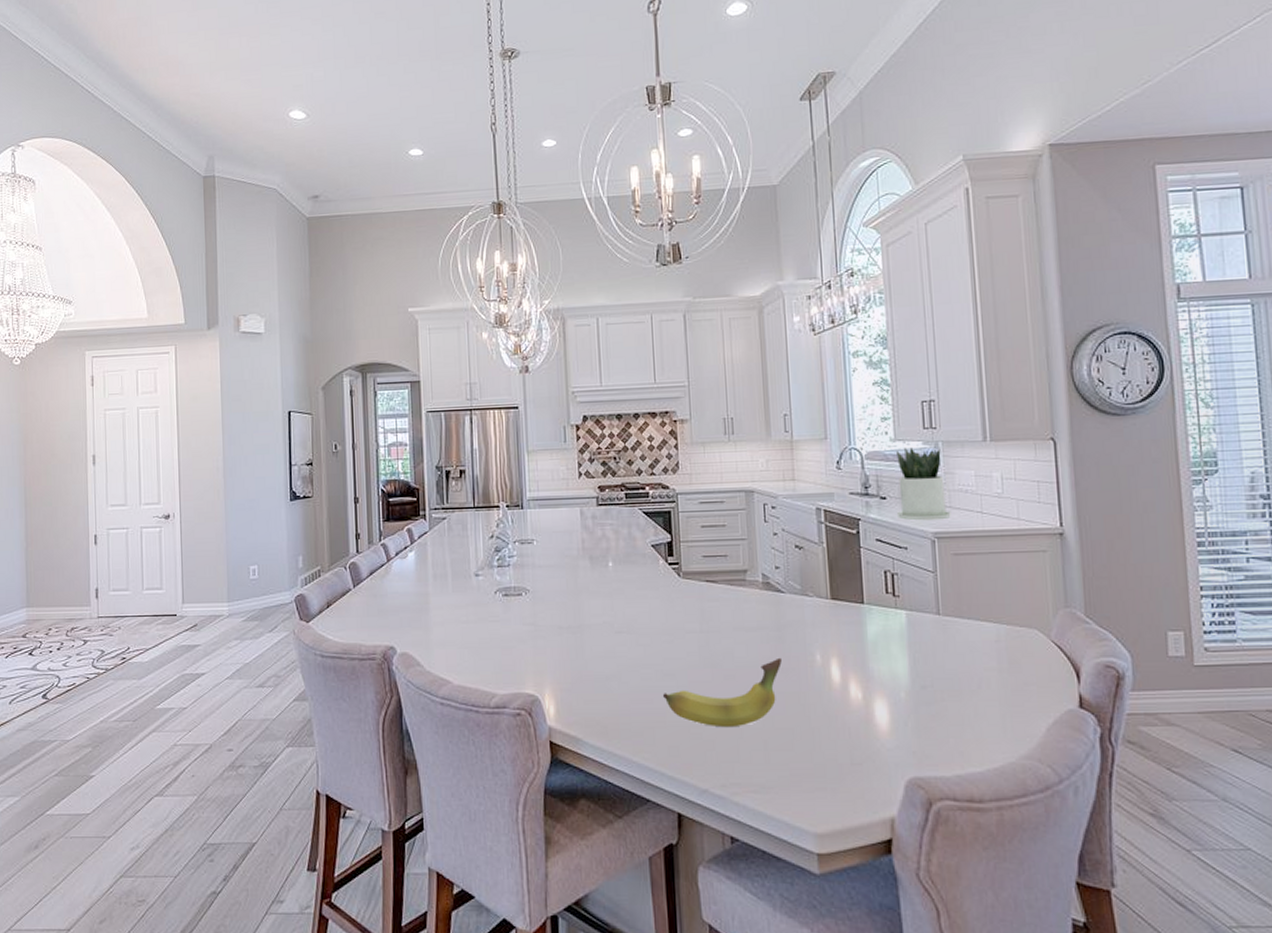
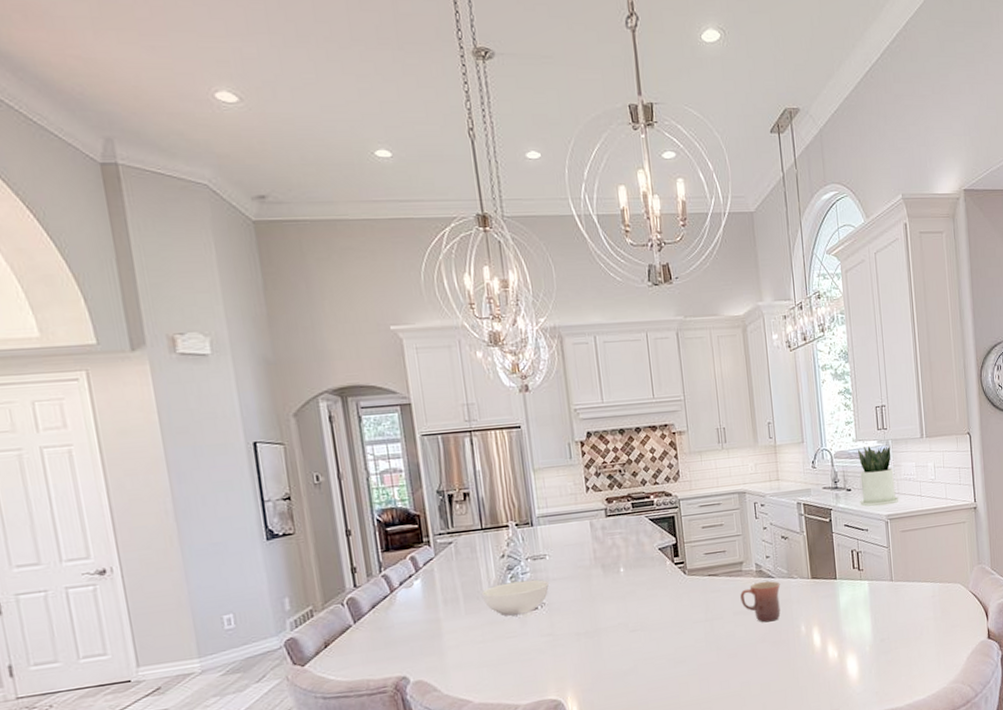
bowl: none [468,564,534,599] -> present [481,579,549,616]
fruit: present [662,657,782,728] -> none [675,633,774,700]
mug: none [742,595,792,644] -> present [740,581,781,623]

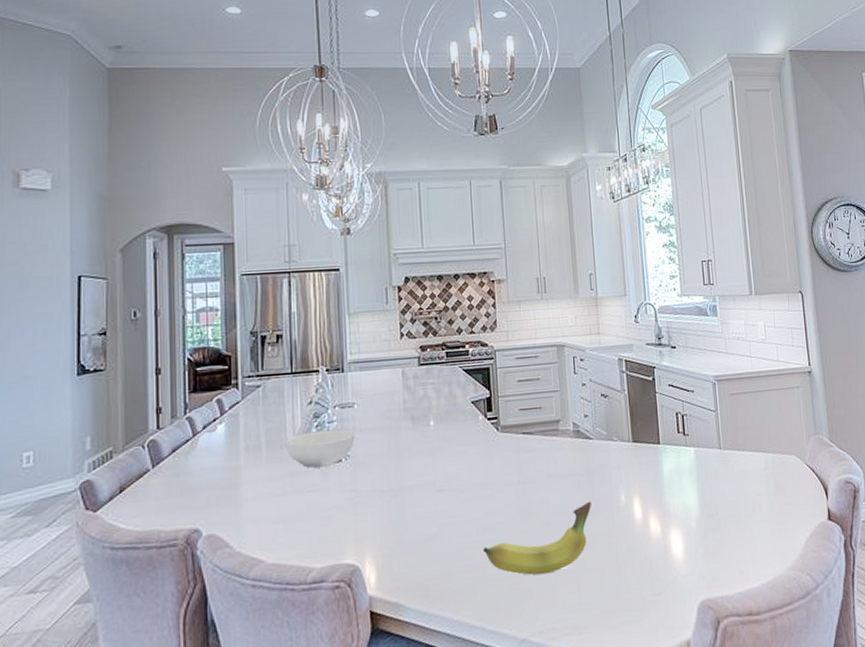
fruit: none [675,633,774,700] -> present [482,501,591,575]
mug: present [740,581,781,623] -> none [555,442,599,489]
planter: present [857,445,899,506] -> none [682,302,727,366]

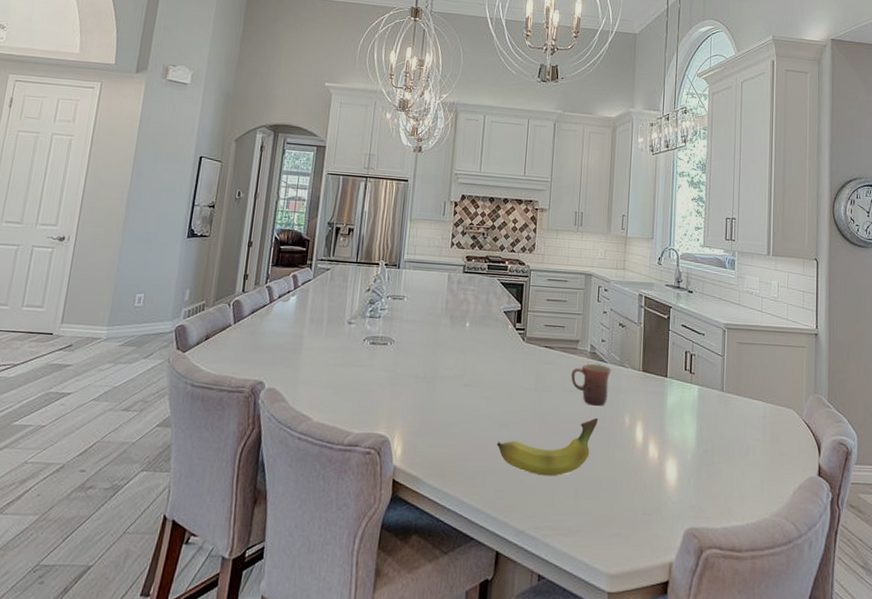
bowl: present [284,429,355,468] -> none [342,315,402,347]
mug: none [555,442,599,489] -> present [571,363,612,406]

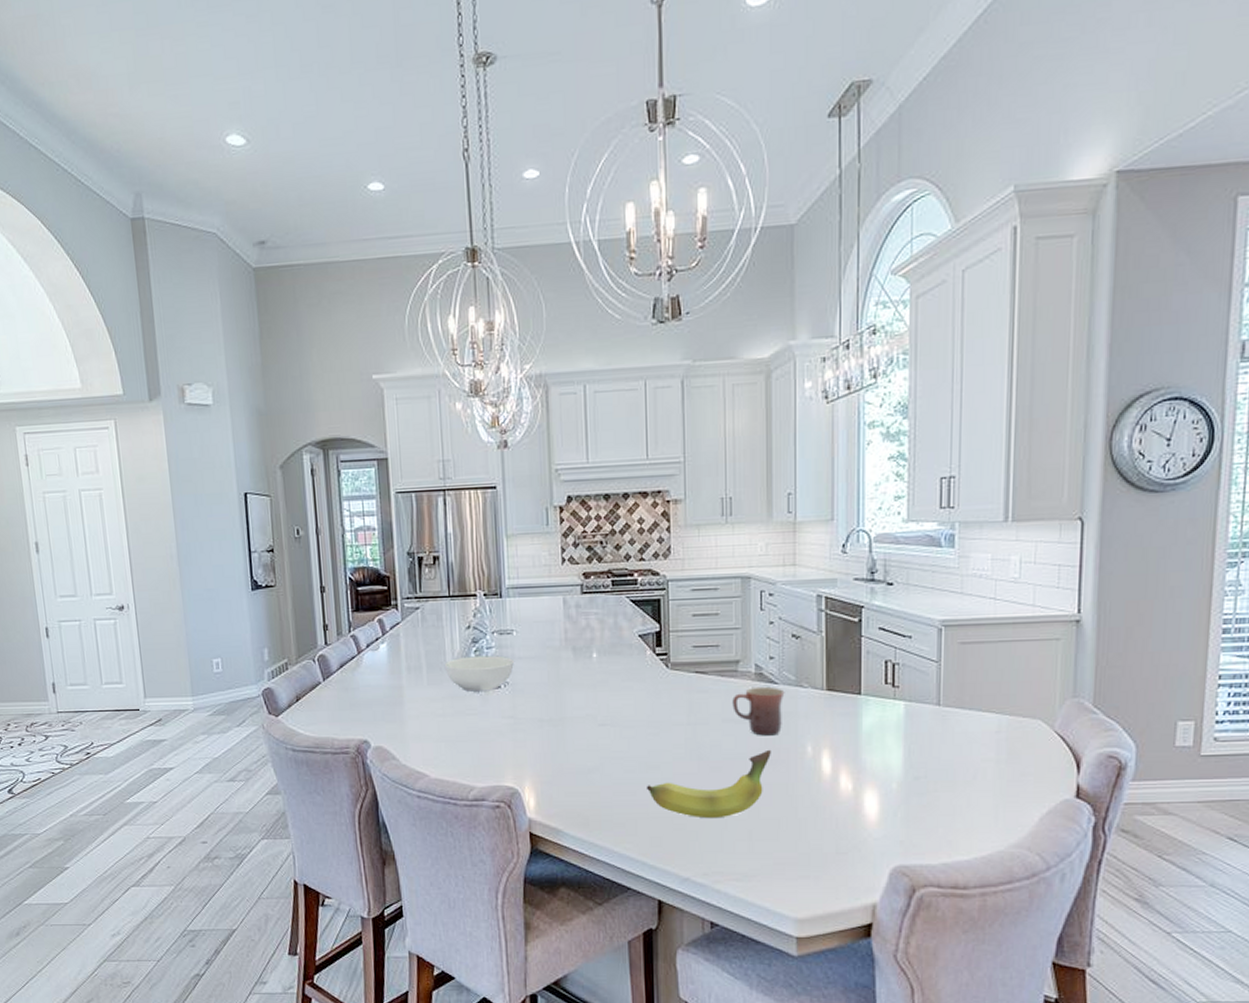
bowl: none [342,315,402,347] -> present [444,655,514,692]

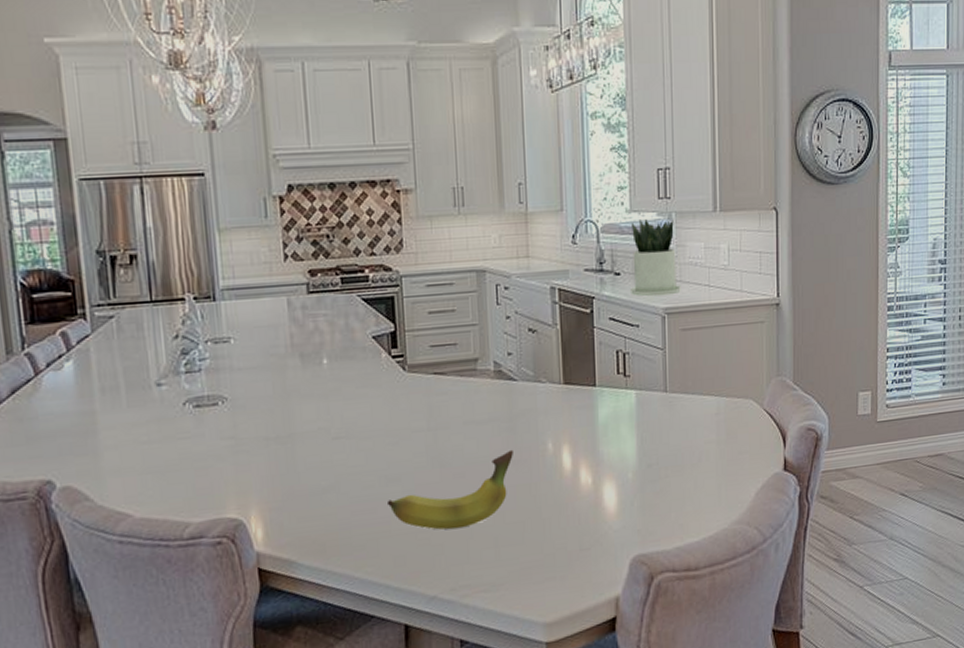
bowl: present [444,655,514,692] -> none [147,368,233,412]
mug: present [732,686,785,736] -> none [473,384,524,436]
planter: none [904,529,962,608] -> present [630,219,681,296]

